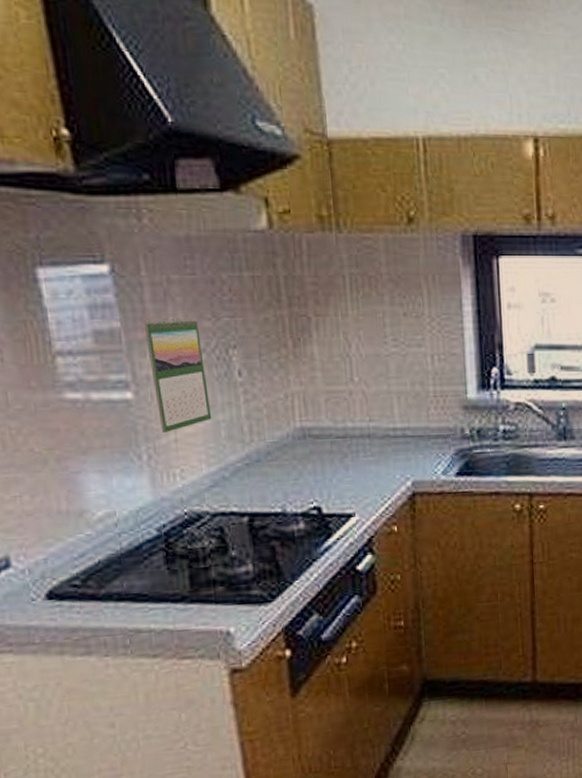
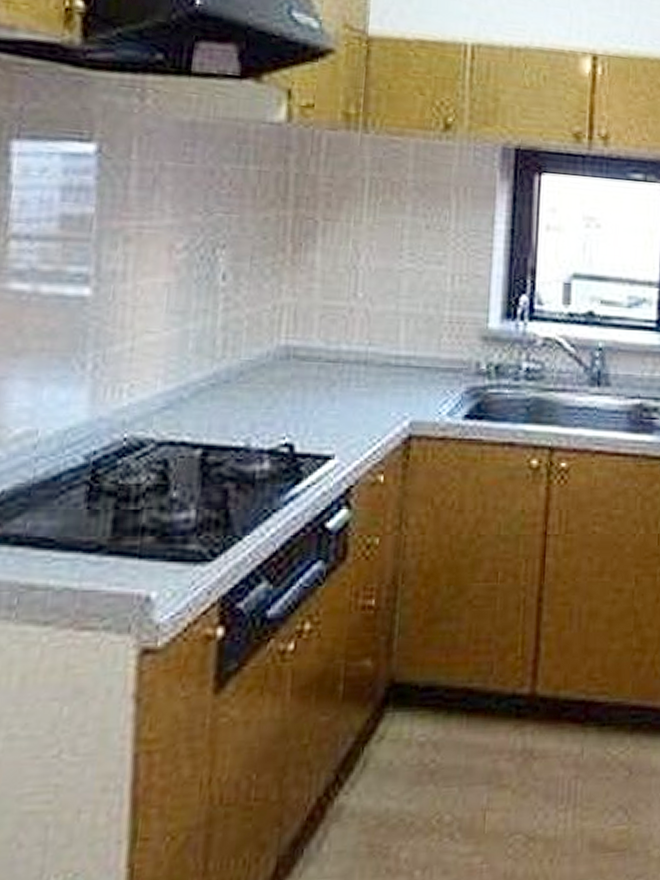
calendar: present [143,316,212,433] -> none [116,206,186,339]

